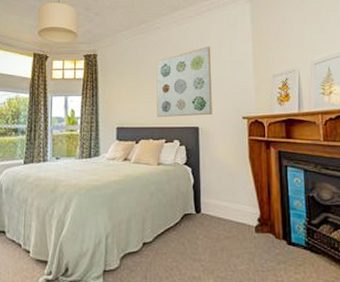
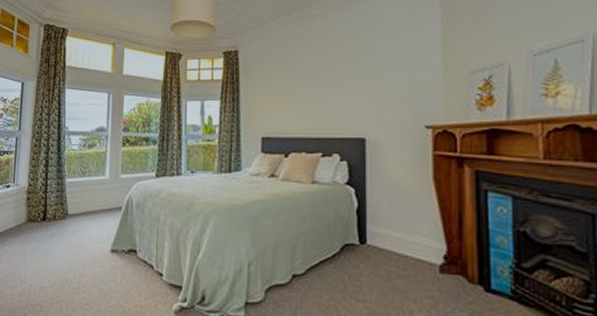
wall art: present [156,47,212,118] -> none [311,36,384,127]

